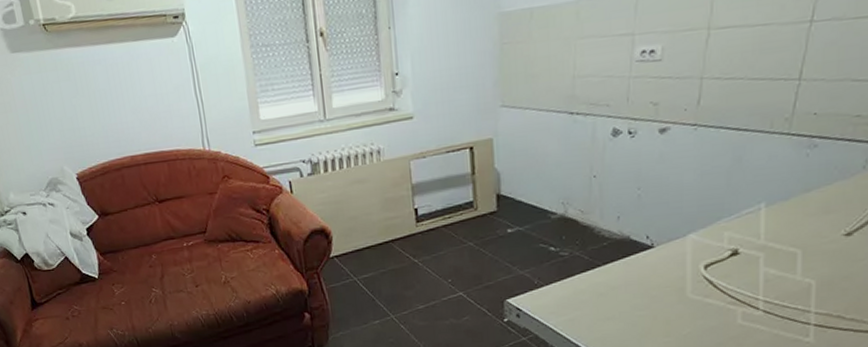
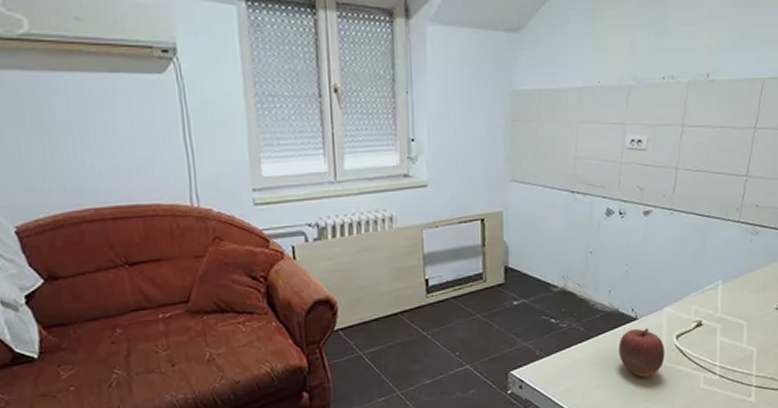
apple: none [631,256,690,310] -> present [618,327,665,378]

